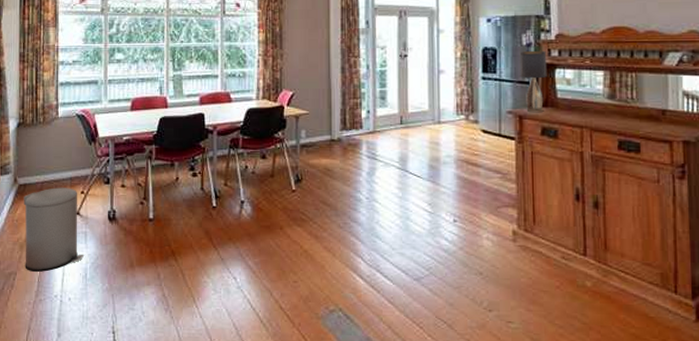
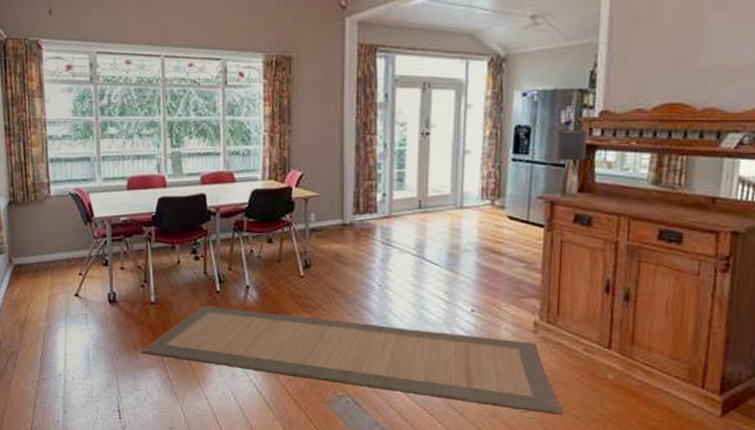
pedal bin: present [23,187,85,272] -> none [20,268,86,352]
rug: none [137,221,547,324] -> present [140,305,563,415]

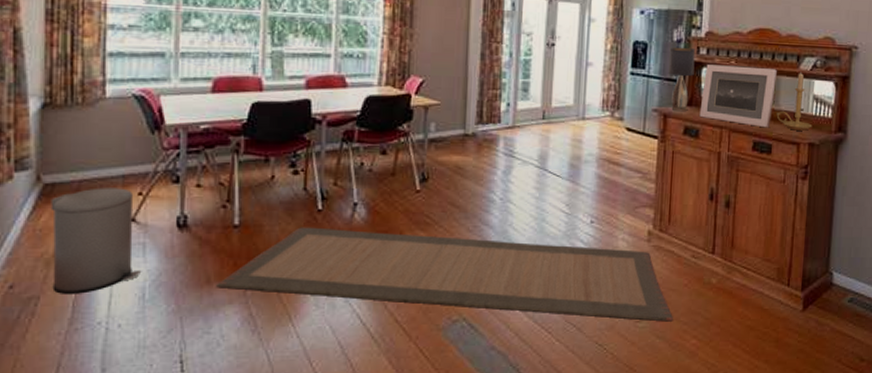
pedal bin: none [20,268,86,352] -> present [50,188,142,294]
picture frame: none [592,147,690,215] -> present [699,64,777,128]
candle holder: none [689,152,737,218] -> present [776,73,813,131]

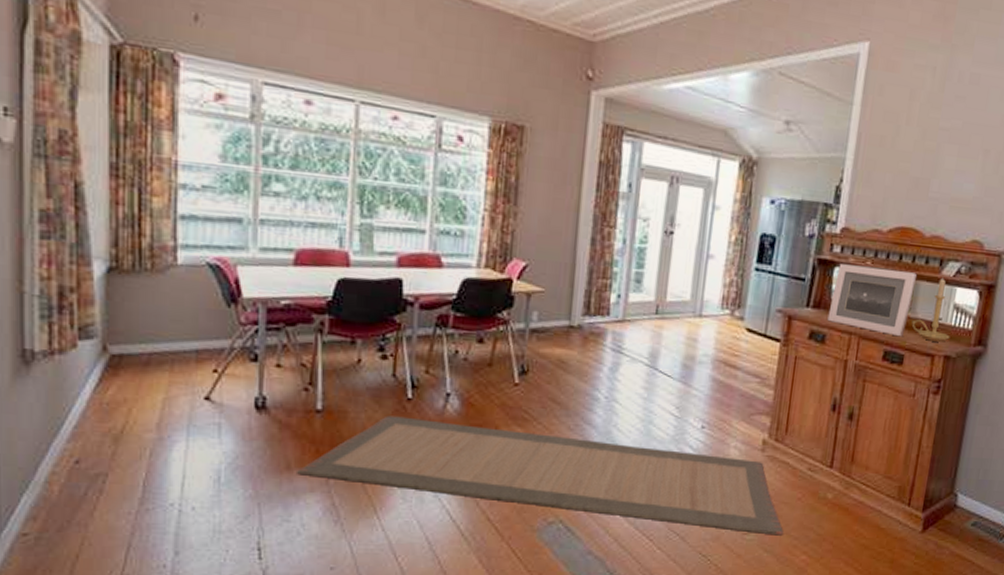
pedal bin: present [50,188,142,294] -> none [118,362,217,473]
table lamp: present [668,47,696,112] -> none [796,242,829,315]

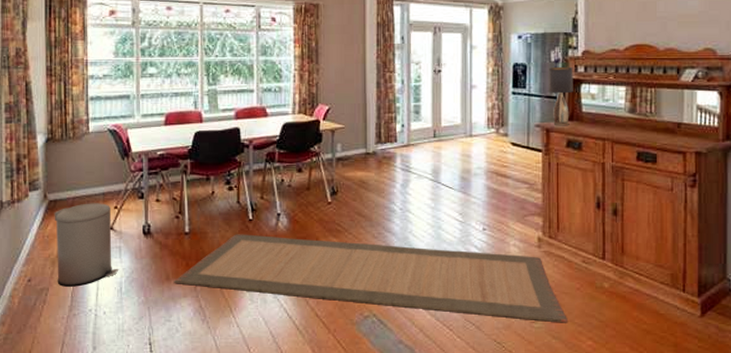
pedal bin: none [118,362,217,473] -> present [54,203,119,287]
table lamp: none [796,242,829,315] -> present [548,66,573,126]
picture frame: present [827,264,917,337] -> none [581,81,657,139]
candle holder: present [911,278,950,342] -> none [659,84,698,140]

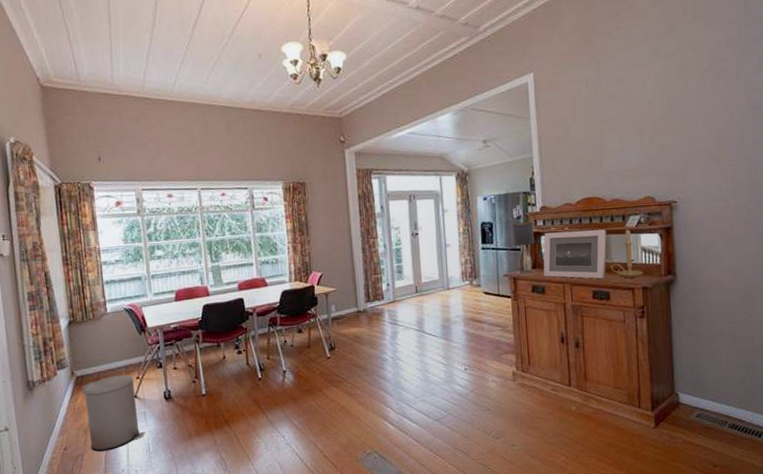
rug: present [173,234,567,323] -> none [195,388,543,444]
picture frame: none [581,81,657,139] -> present [543,229,607,279]
candle holder: none [659,84,698,140] -> present [610,230,644,278]

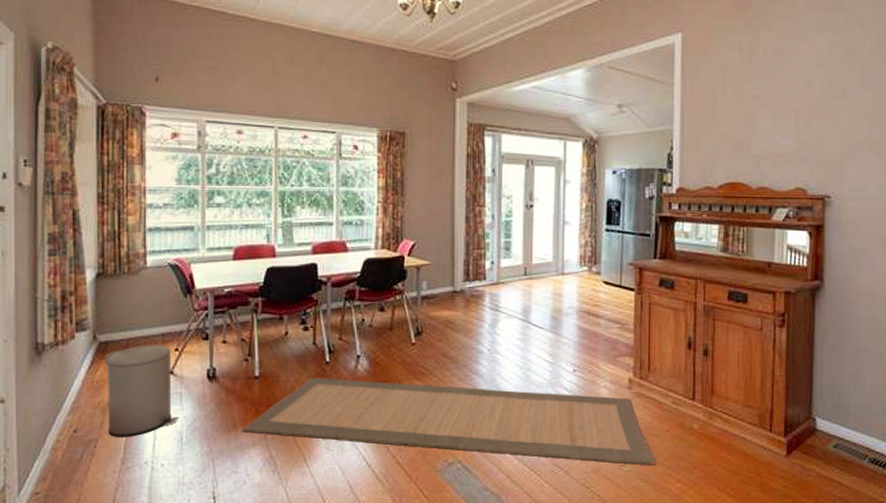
rug: none [195,388,543,444] -> present [240,378,657,466]
table lamp: present [511,221,535,275] -> none [642,203,667,265]
picture frame: present [543,229,607,279] -> none [674,219,749,278]
candle holder: present [610,230,644,278] -> none [751,224,788,280]

